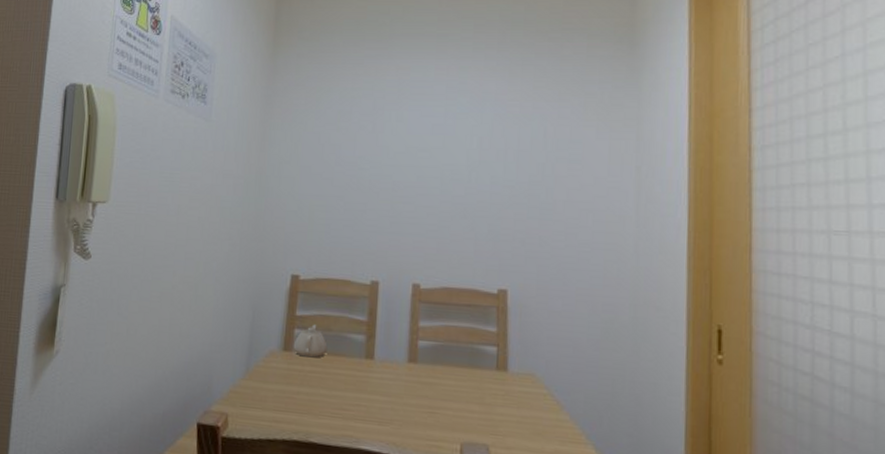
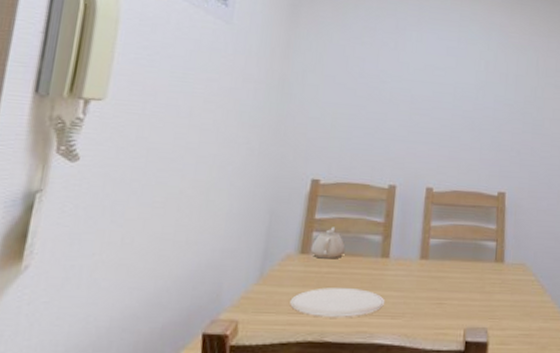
plate: none [275,386,371,420] -> present [290,287,385,318]

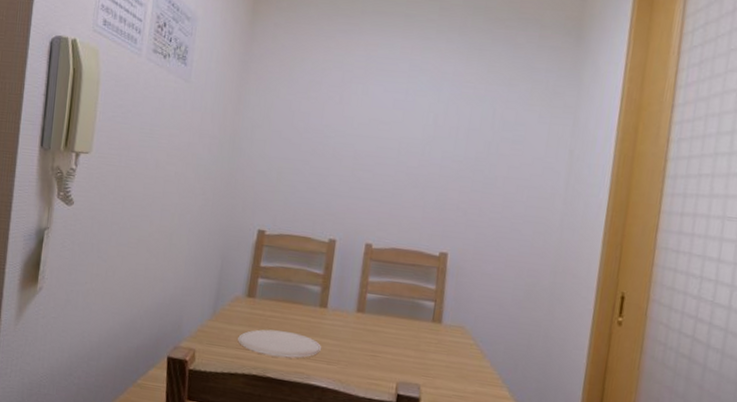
teapot: present [310,227,346,259] -> none [256,275,287,305]

